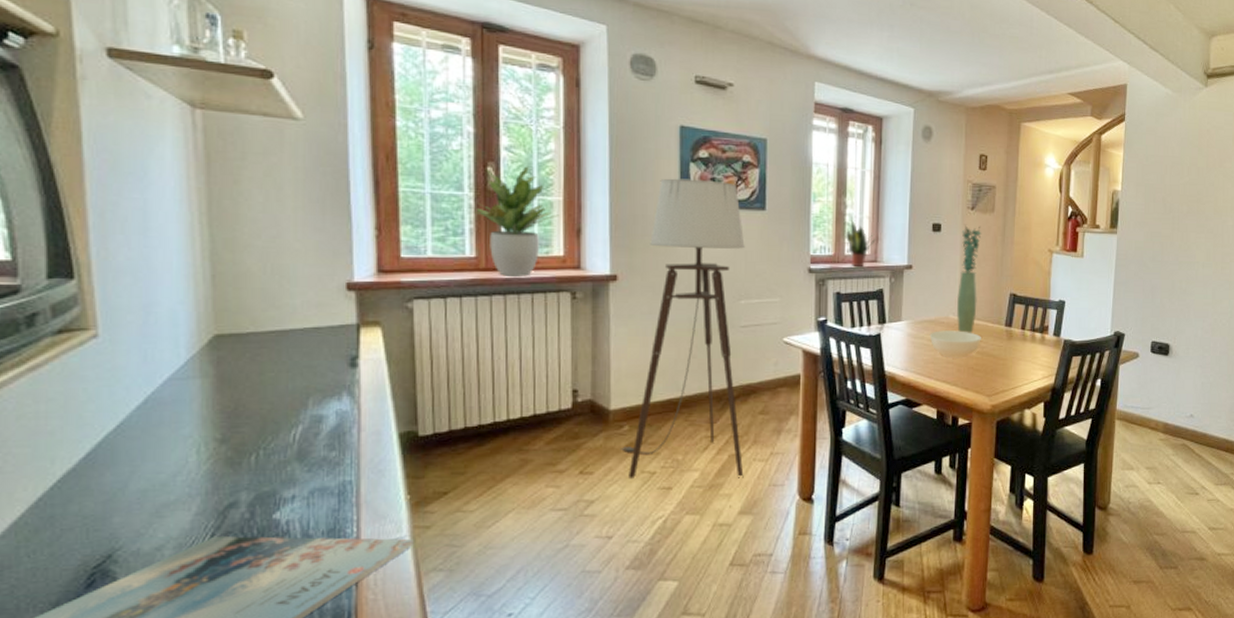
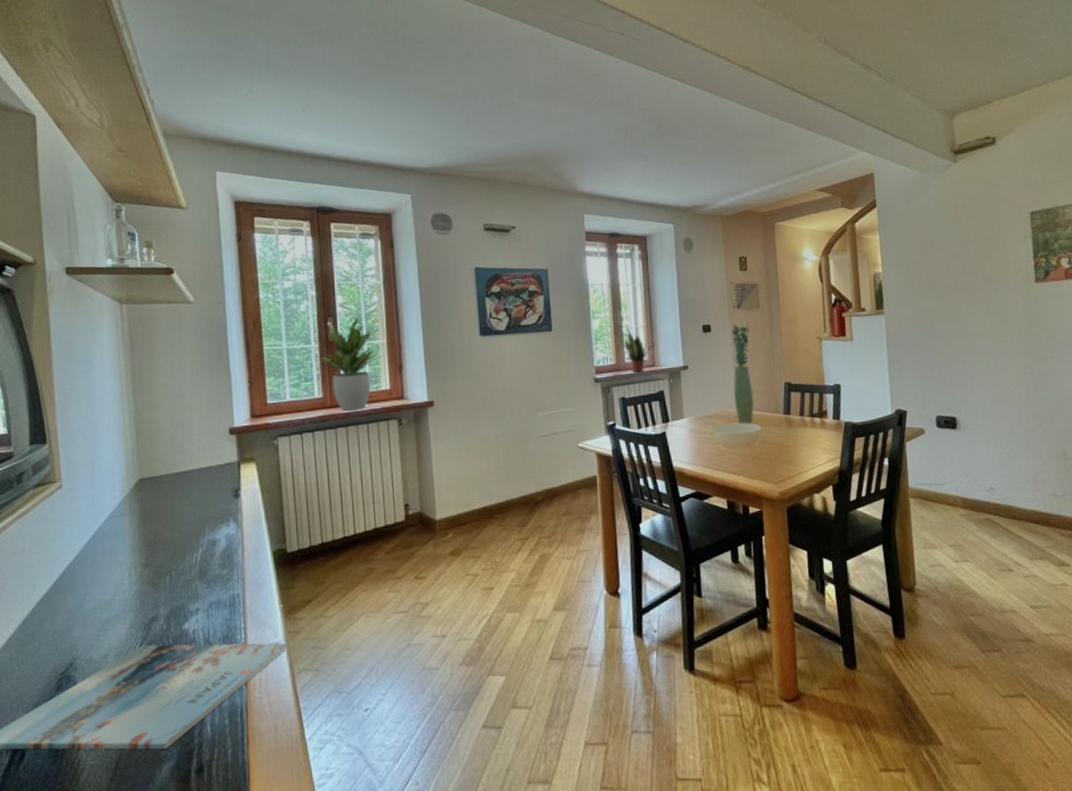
floor lamp: present [620,178,745,480] -> none [447,310,555,582]

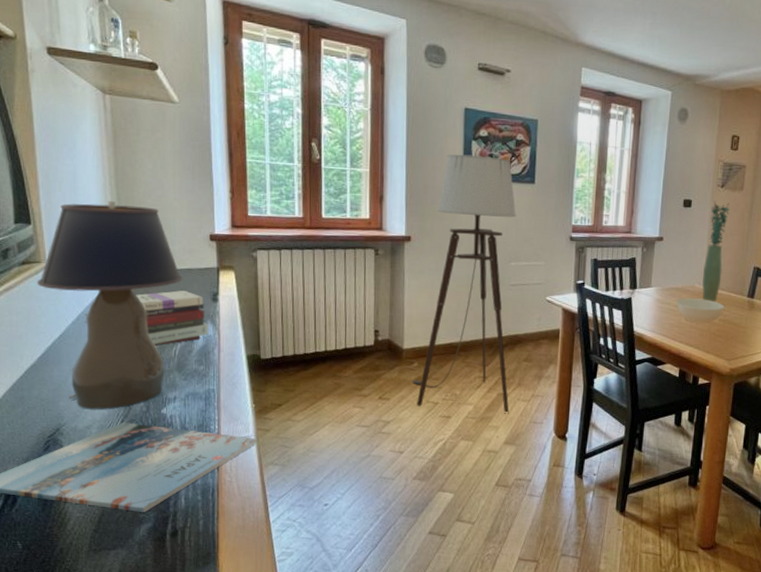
table lamp: none [52,407,203,636] -> present [37,200,183,409]
books: none [101,490,231,554] -> present [85,290,209,346]
potted plant: present [318,317,385,411] -> none [300,142,367,235]
floor lamp: none [447,310,555,582] -> present [411,154,516,414]
potted plant: present [623,331,652,373] -> none [603,194,631,238]

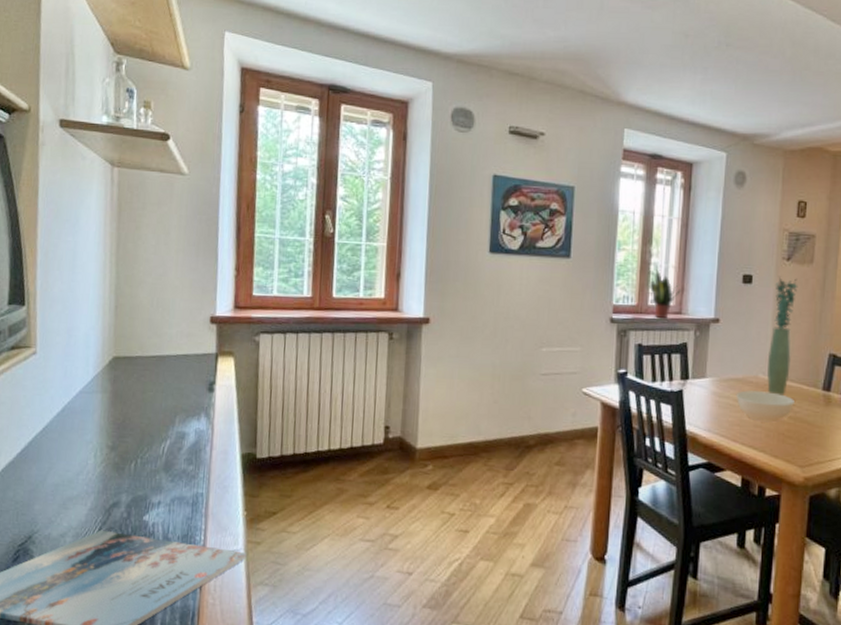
table lamp: present [37,200,183,409] -> none [25,279,178,515]
books: present [85,290,209,346] -> none [70,378,202,442]
floor lamp: present [411,154,516,414] -> none [424,225,549,529]
potted plant: none [603,194,631,238] -> present [648,269,681,319]

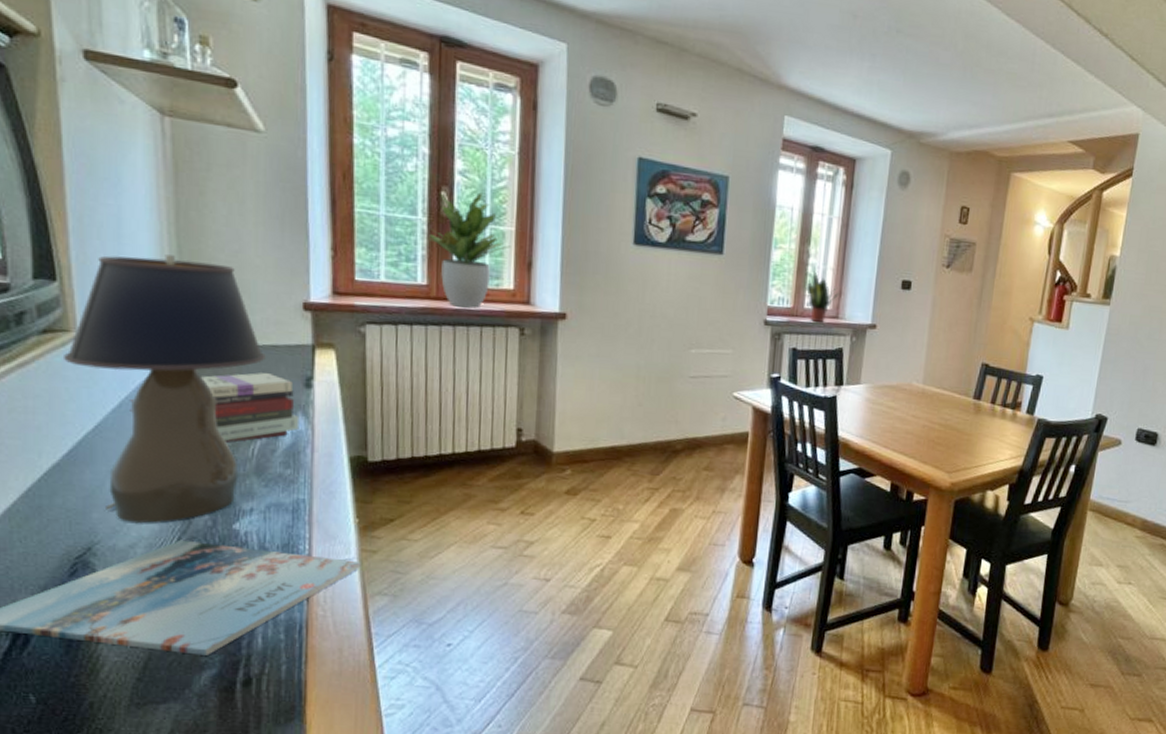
table lamp: none [25,279,178,515] -> present [64,253,266,523]
books: none [70,378,202,442] -> present [130,372,300,442]
potted plant: none [311,214,383,316] -> present [425,192,511,308]
bowl: present [736,390,794,423] -> none [889,397,946,430]
vase: present [767,276,798,396] -> none [920,283,956,403]

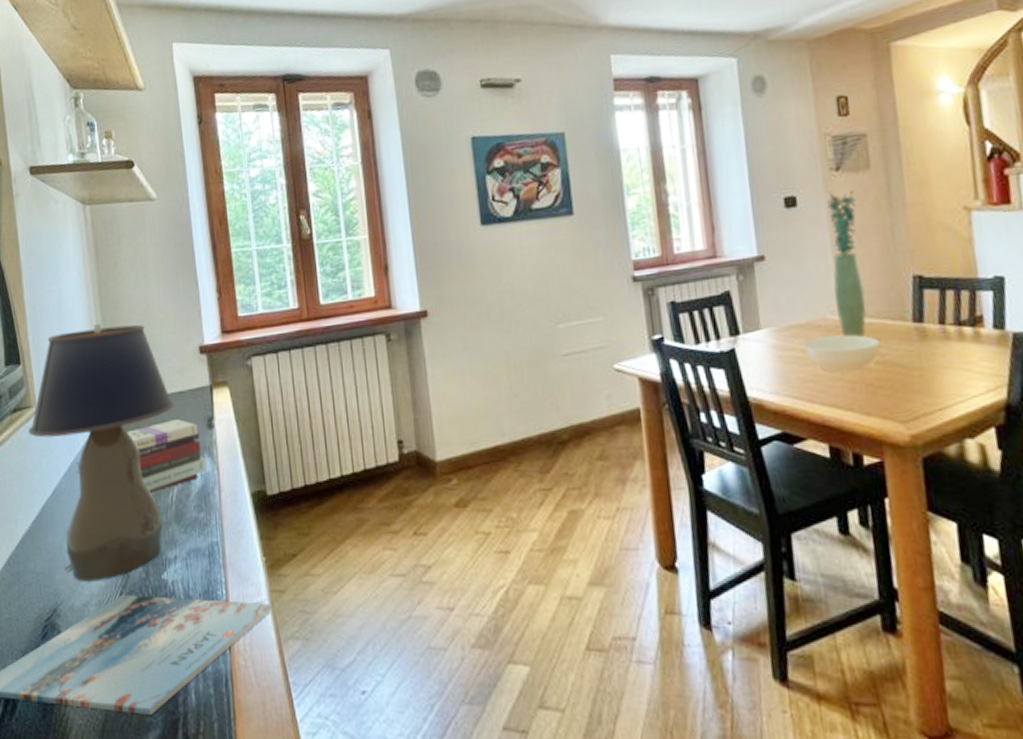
potted plant: present [425,192,511,308] -> none [292,208,367,325]
potted plant: present [805,271,839,323] -> none [671,210,712,268]
bowl: none [889,397,946,430] -> present [802,334,880,374]
vase: none [920,283,956,403] -> present [826,190,867,337]

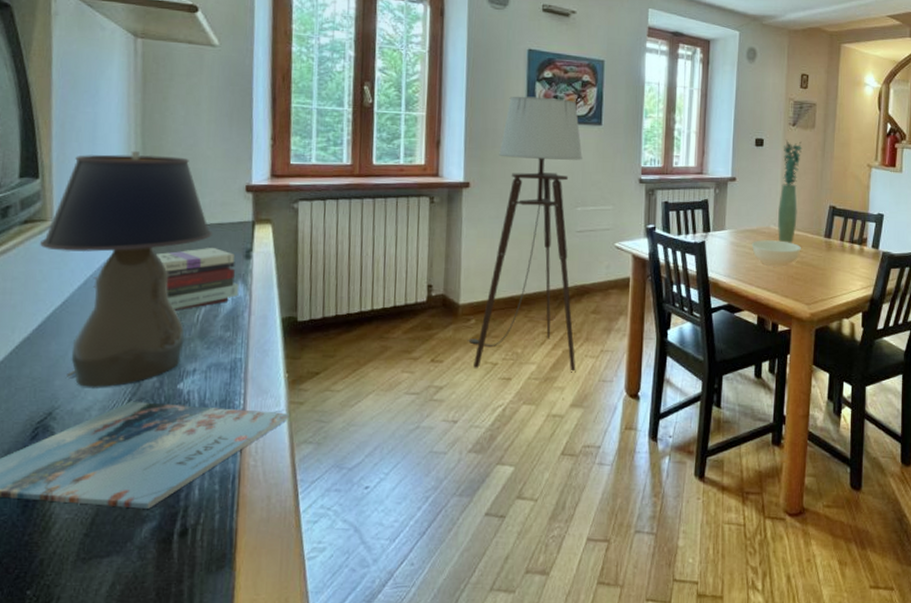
floor lamp: none [451,190,589,542] -> present [467,96,583,373]

